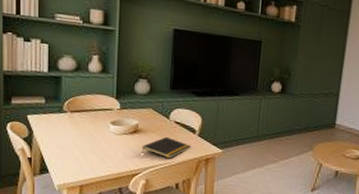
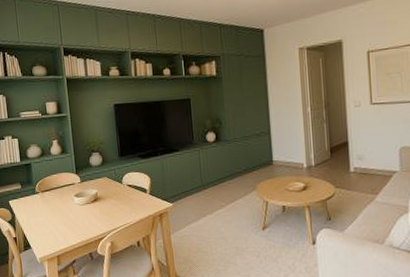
notepad: present [141,136,192,159] -> none [103,200,145,219]

